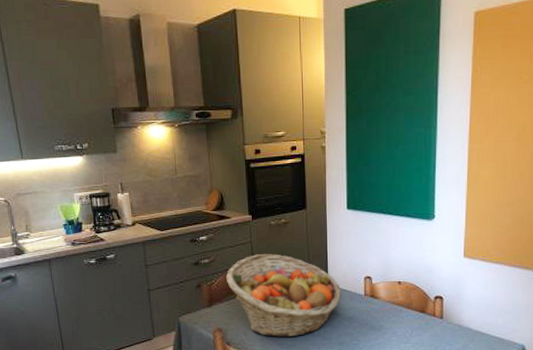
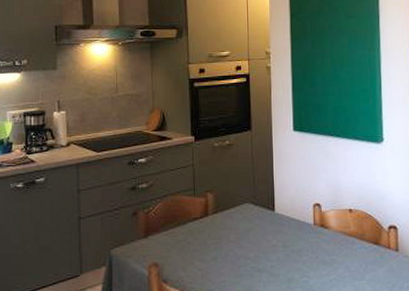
fruit basket: present [225,254,342,338] -> none [164,178,290,274]

